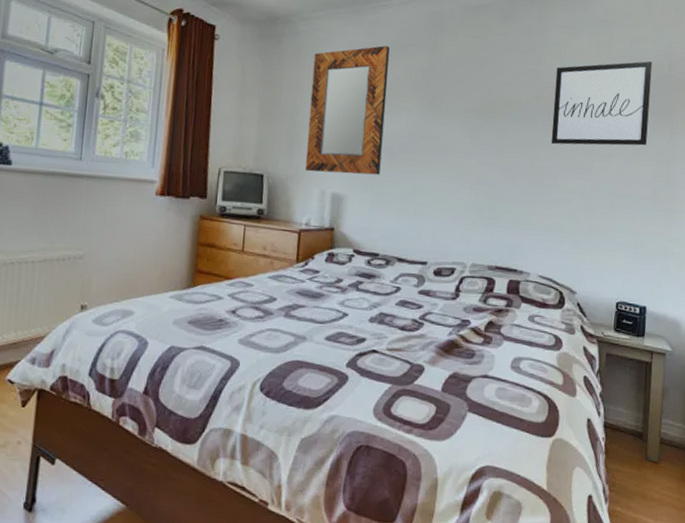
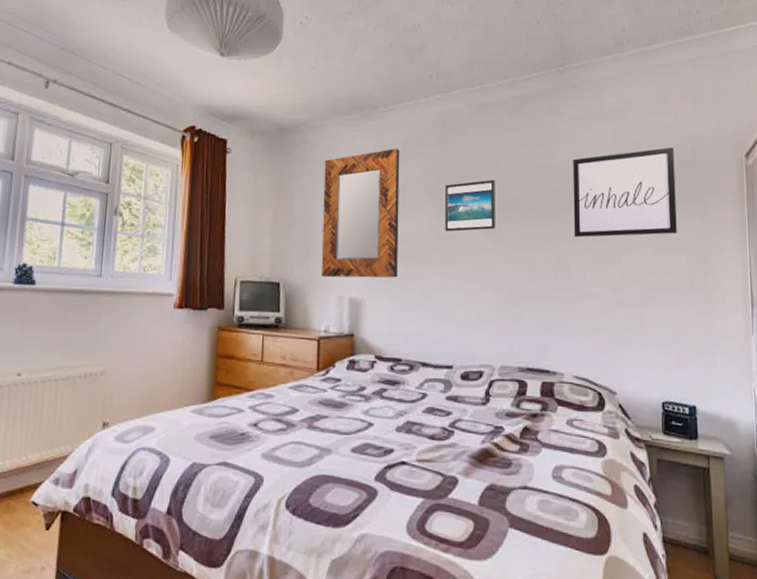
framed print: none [429,82,481,133] -> present [445,179,495,232]

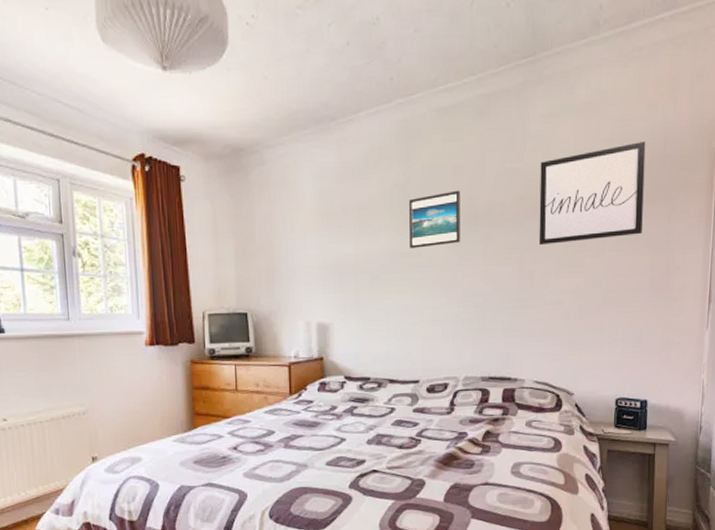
home mirror: present [321,148,400,278] -> none [284,163,363,305]

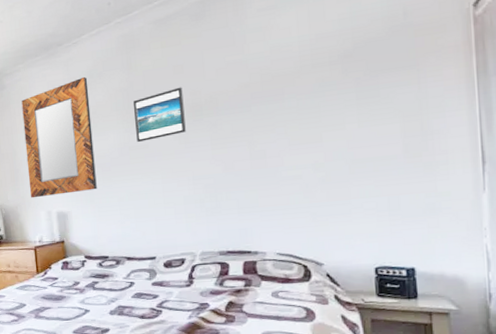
home mirror: none [284,163,363,305] -> present [21,76,97,199]
wall art: present [538,141,646,246] -> none [263,14,387,127]

